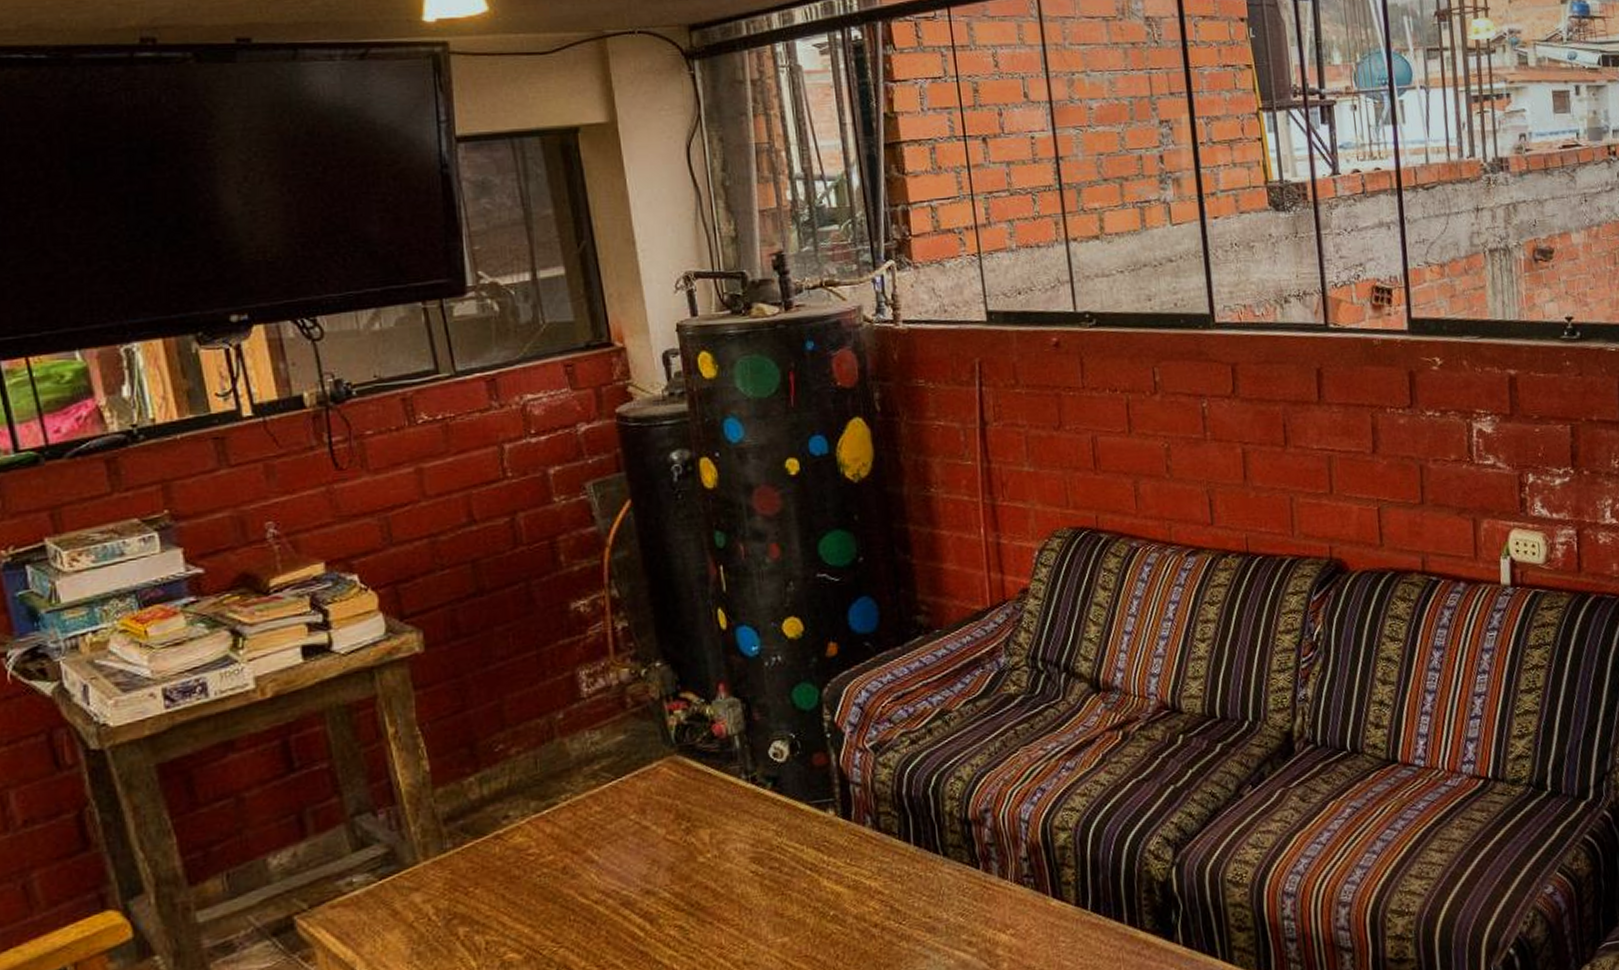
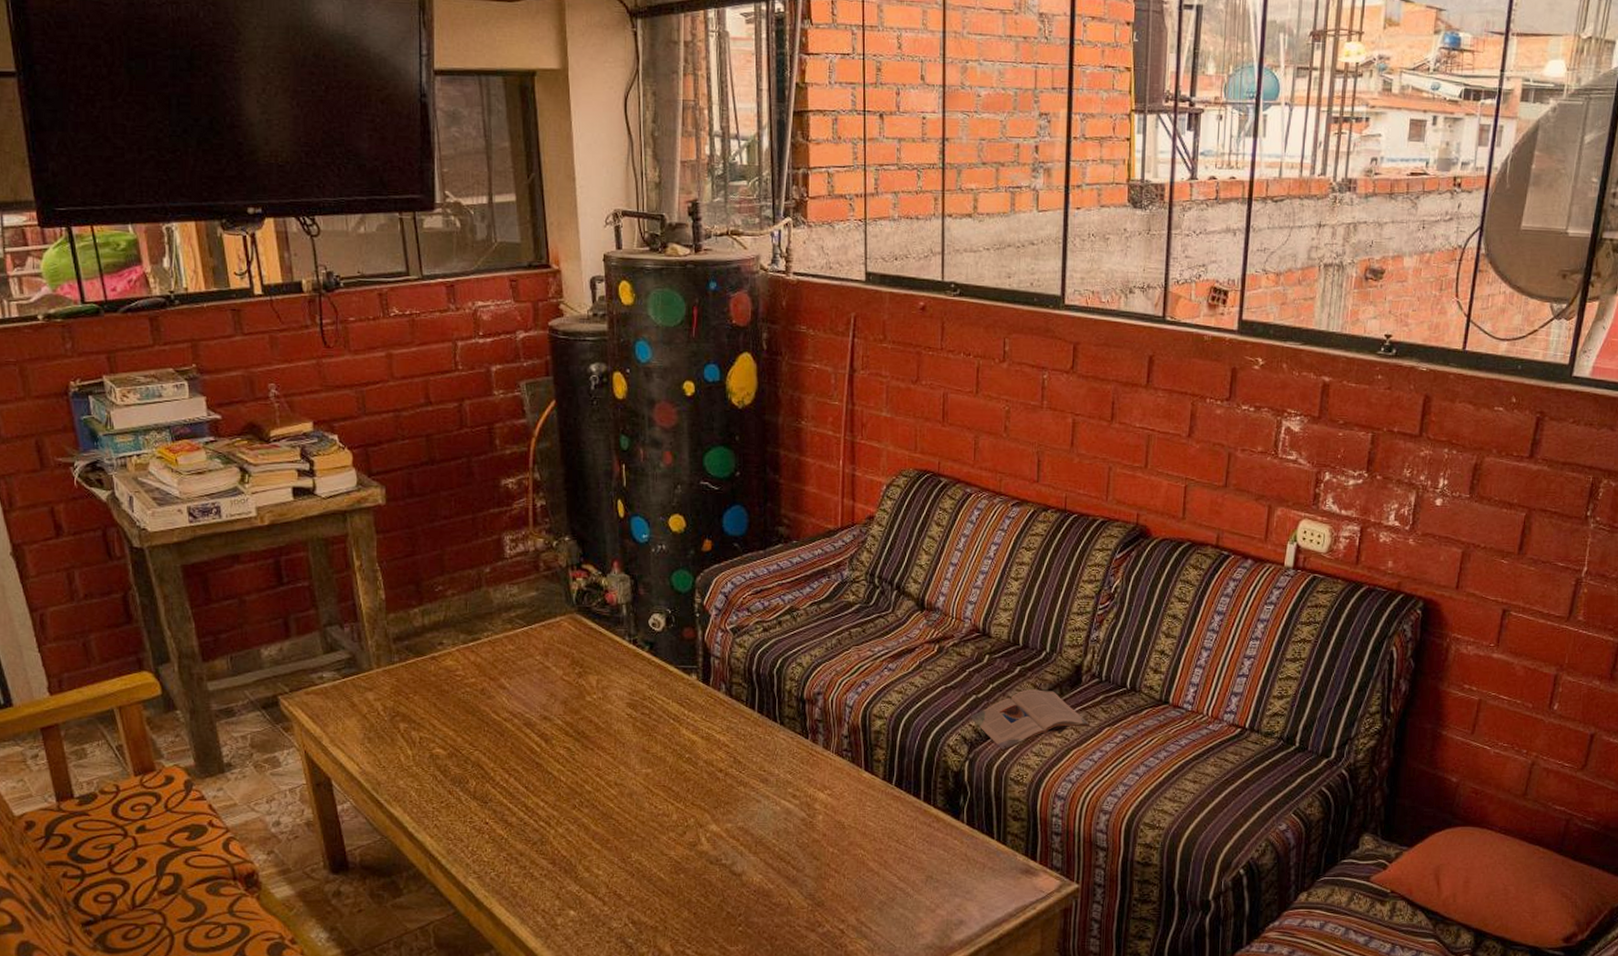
magazine: none [1170,767,1311,849] -> present [970,689,1090,752]

